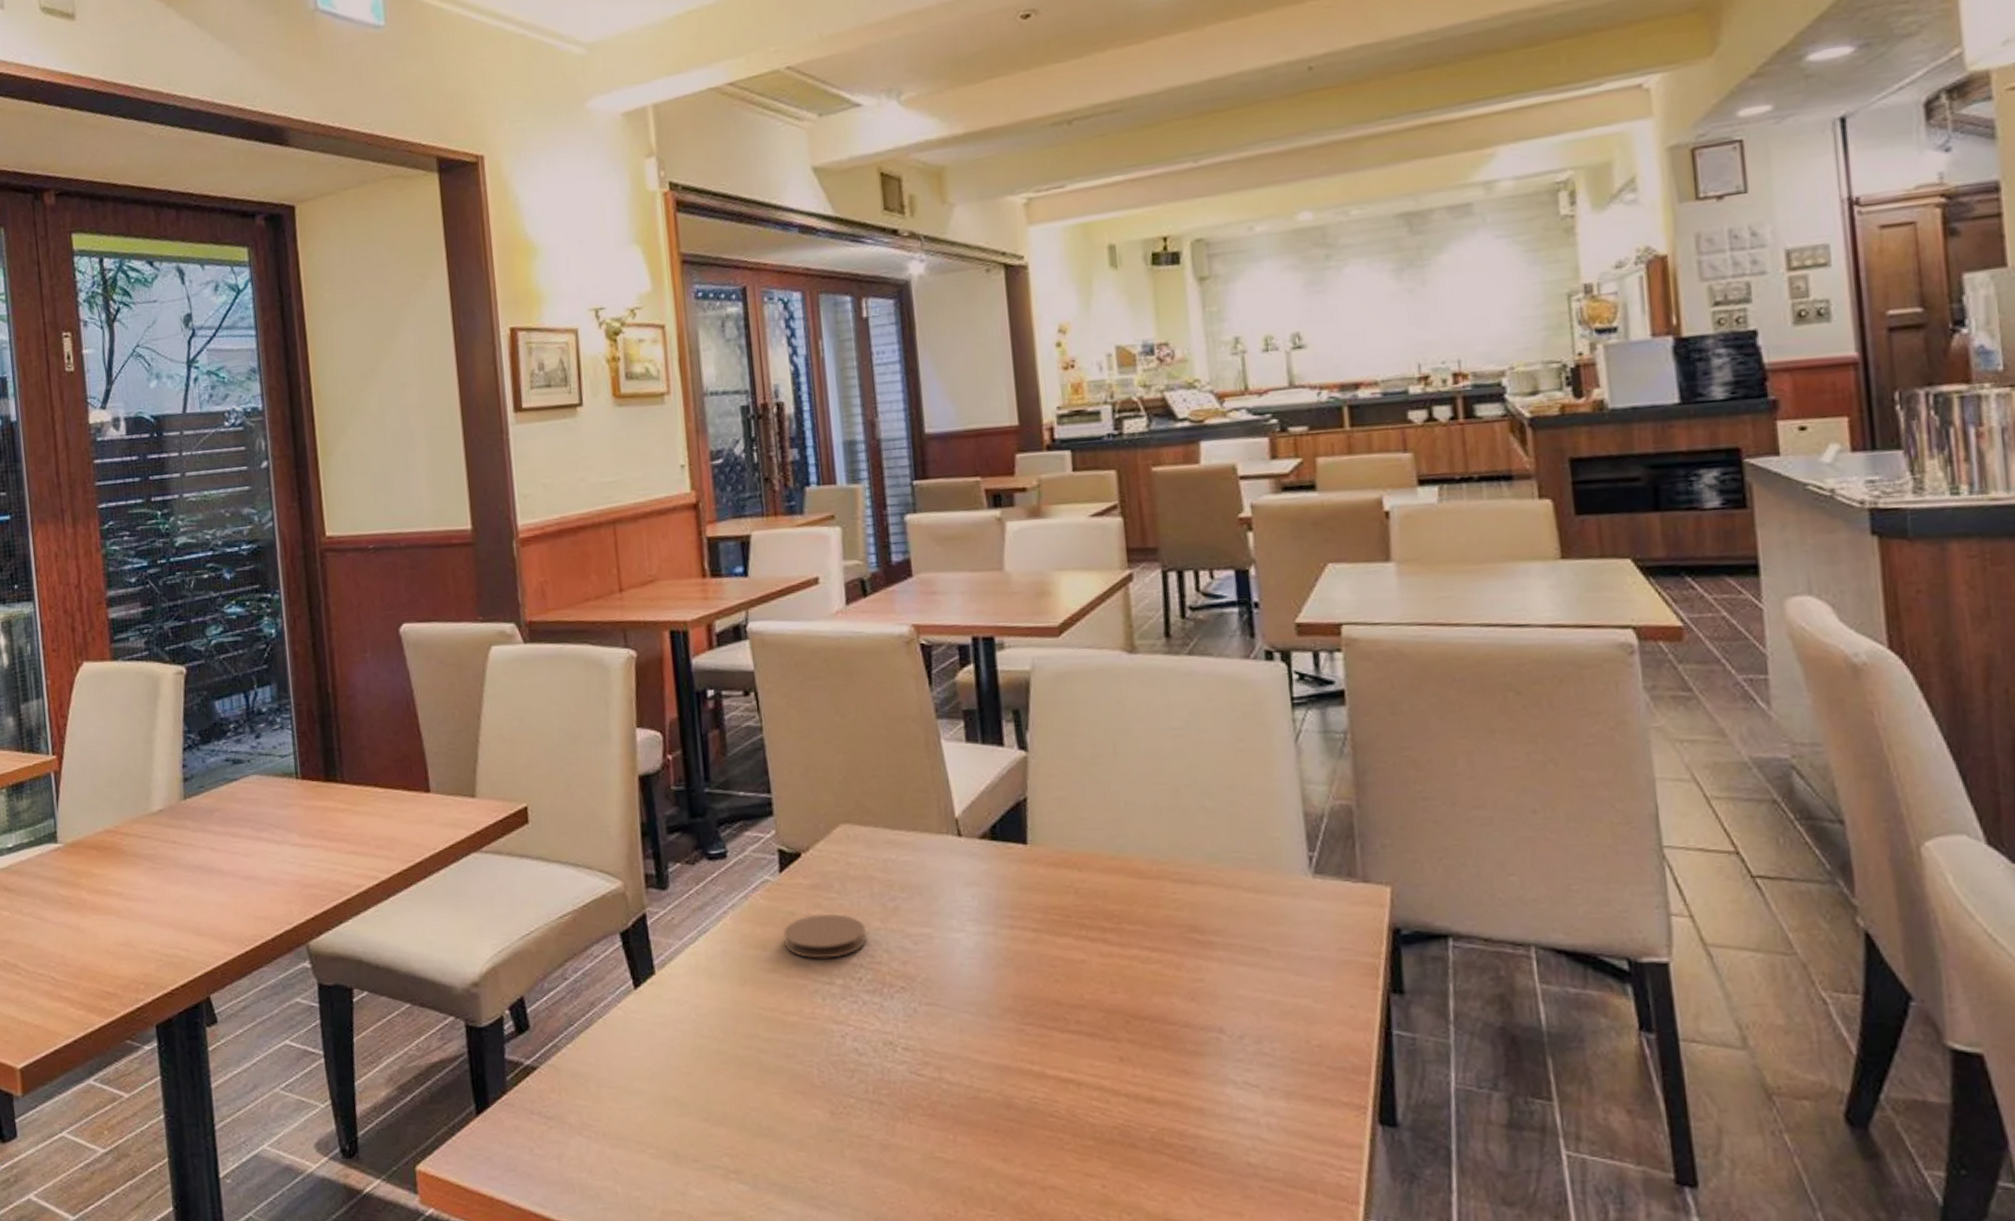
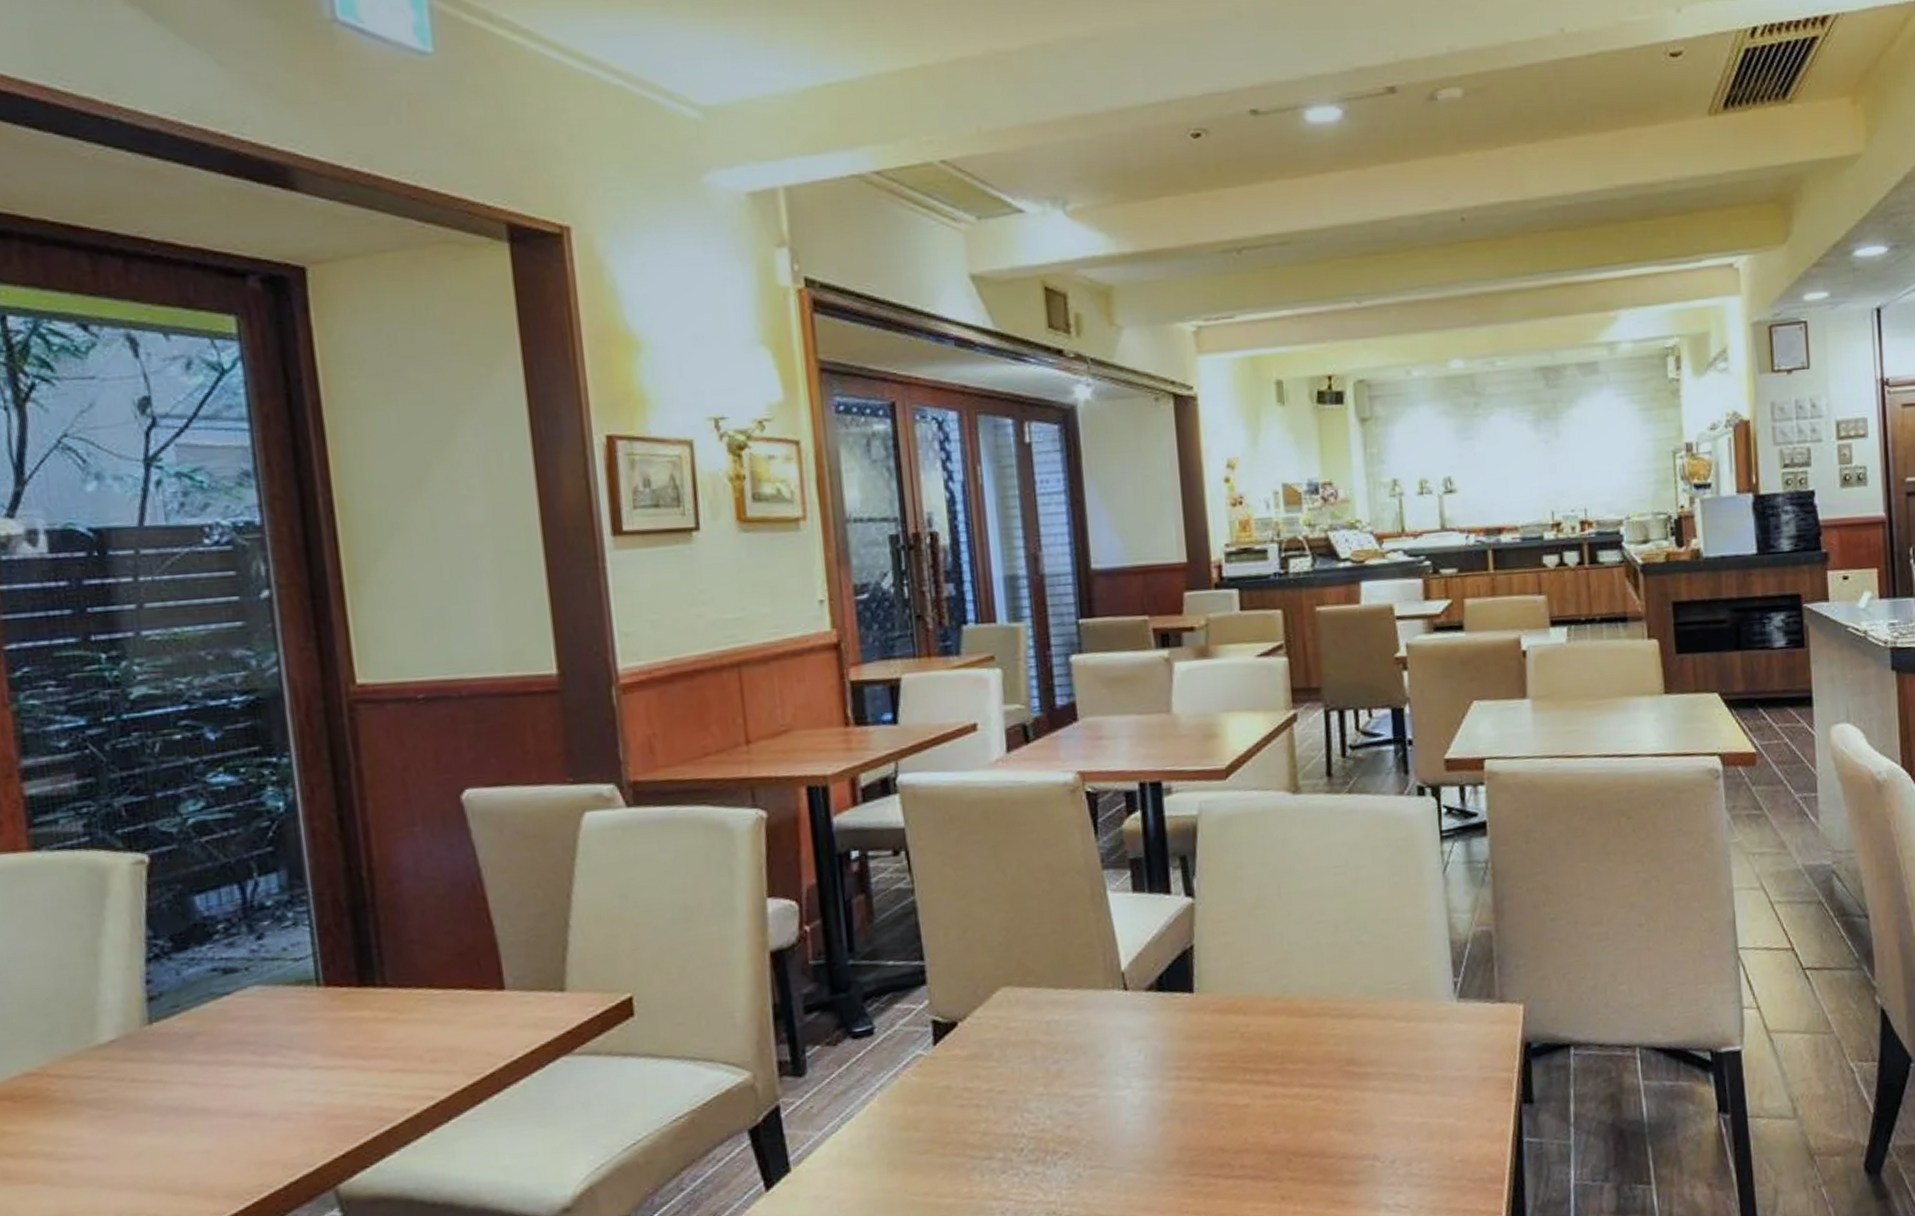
coaster: present [783,913,866,959] -> none [938,1083,1028,1134]

